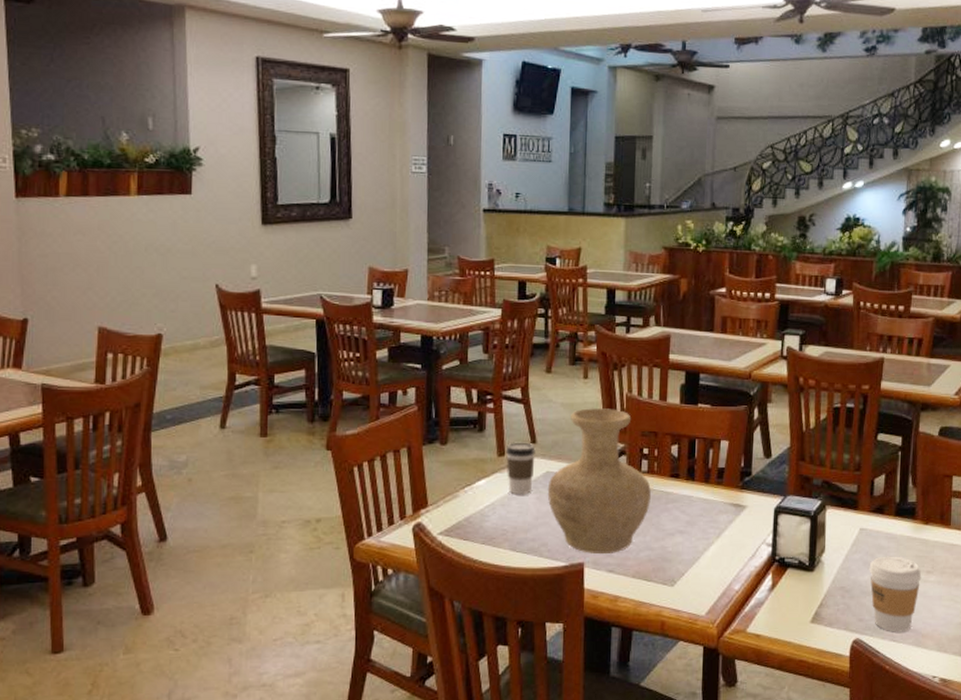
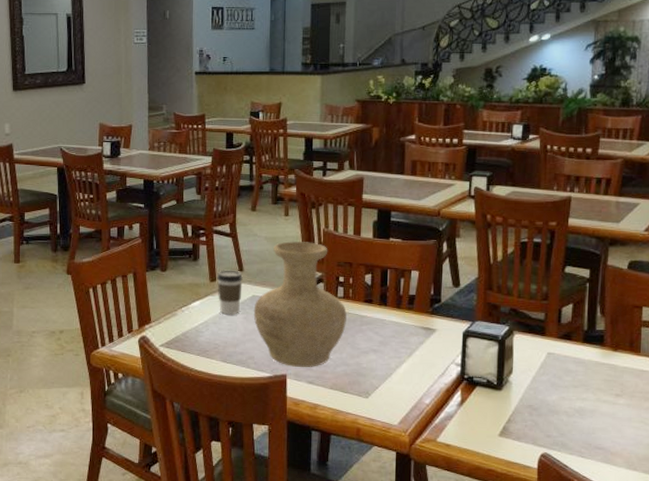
coffee cup: present [869,556,922,632] -> none [556,379,611,449]

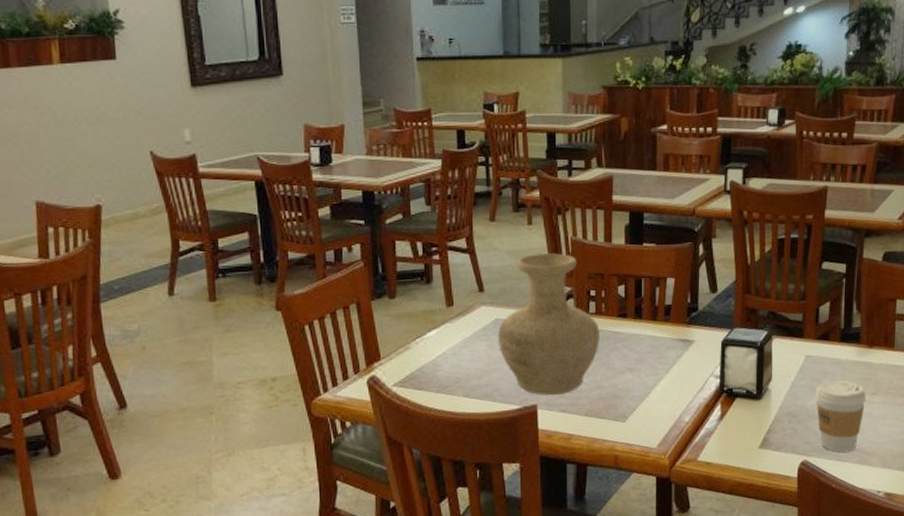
coffee cup: present [216,270,243,315] -> none [453,291,484,344]
coffee cup: none [556,379,611,449] -> present [815,380,867,453]

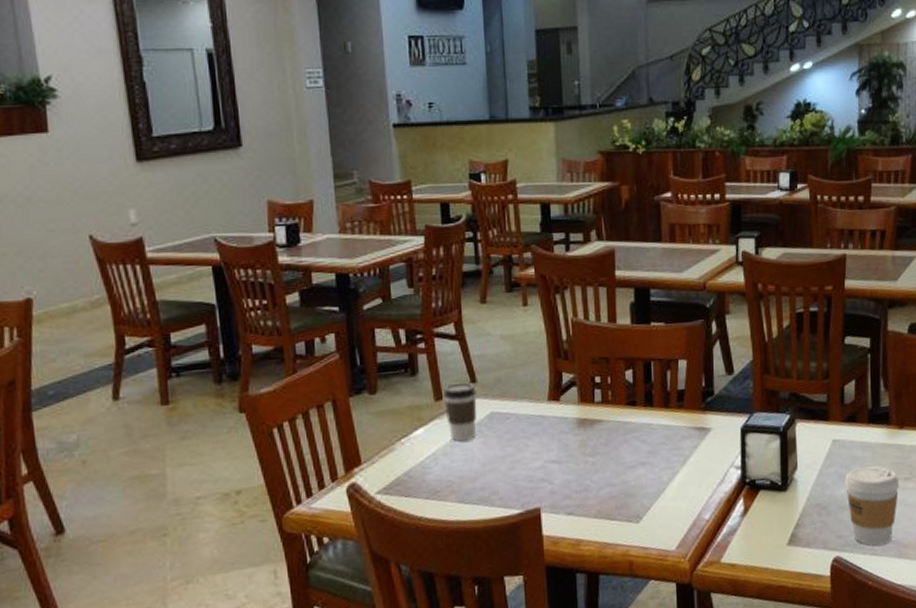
coffee cup: none [453,291,484,344] -> present [442,382,477,442]
vase: present [497,253,599,396] -> none [493,336,607,497]

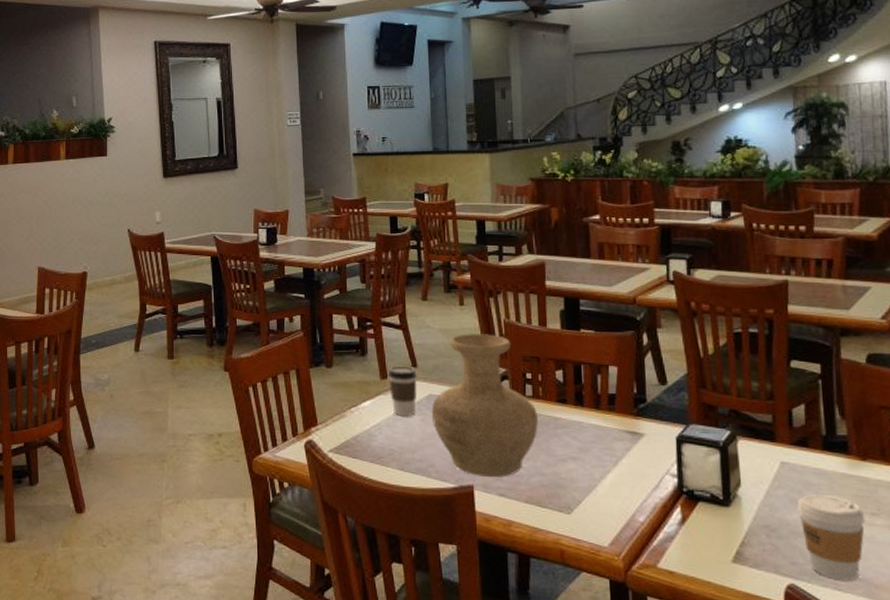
vase: none [493,336,607,497] -> present [431,334,538,478]

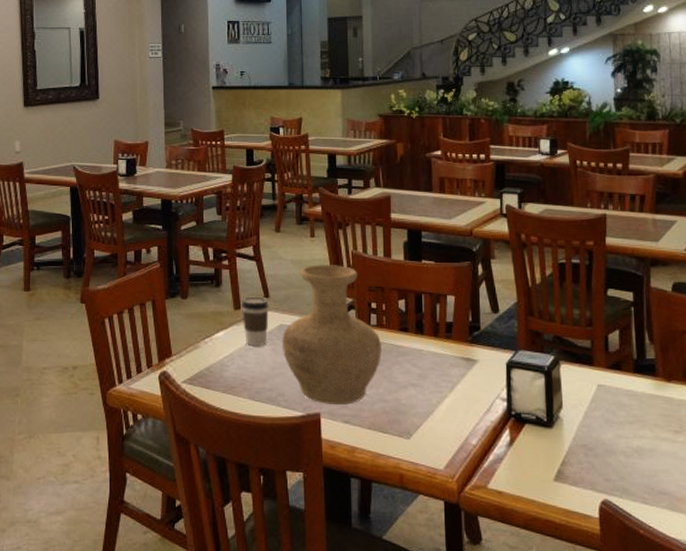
coffee cup: present [797,494,866,581] -> none [611,414,670,495]

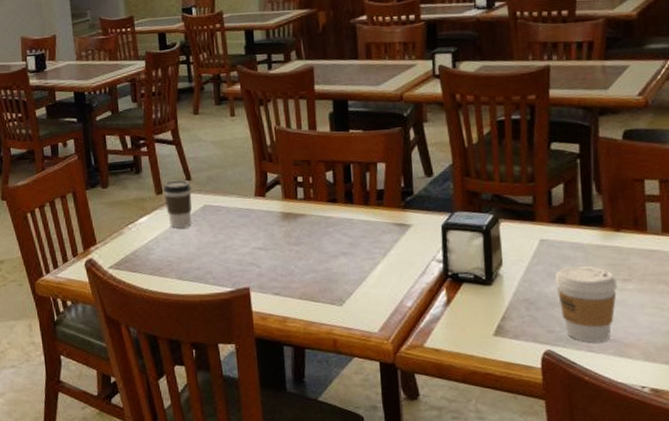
vase: present [282,265,381,406] -> none [206,142,310,279]
coffee cup: none [611,414,670,495] -> present [554,266,618,343]

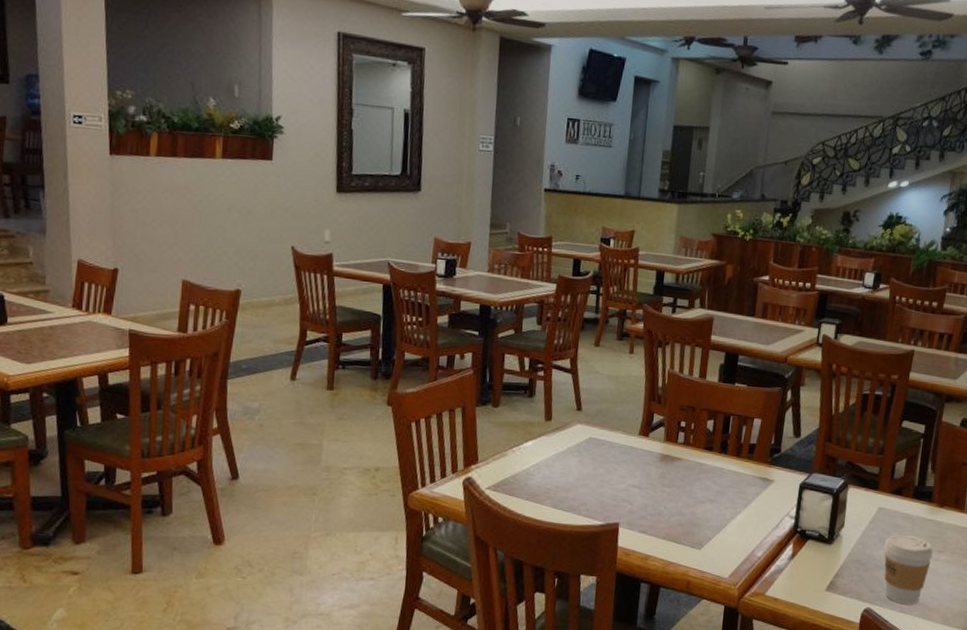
coffee cup: present [162,179,192,229] -> none [552,408,581,458]

